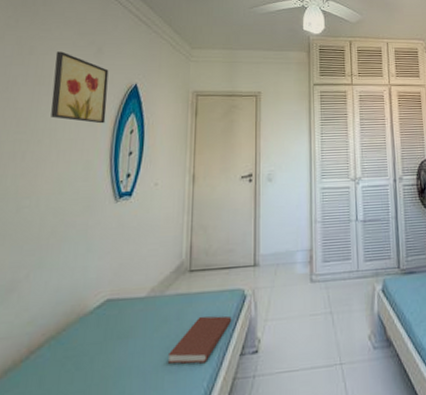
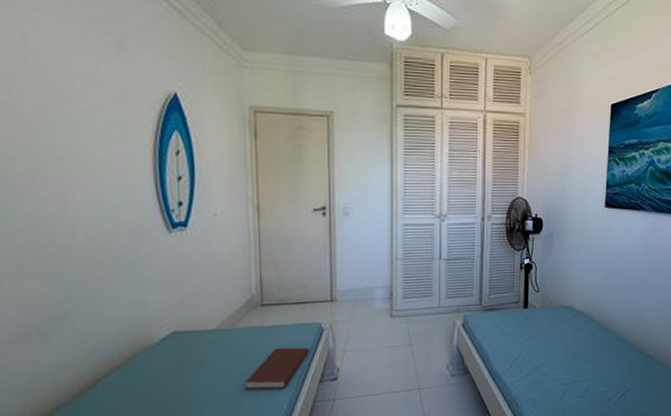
wall art: present [51,51,109,124] -> none [60,42,143,141]

